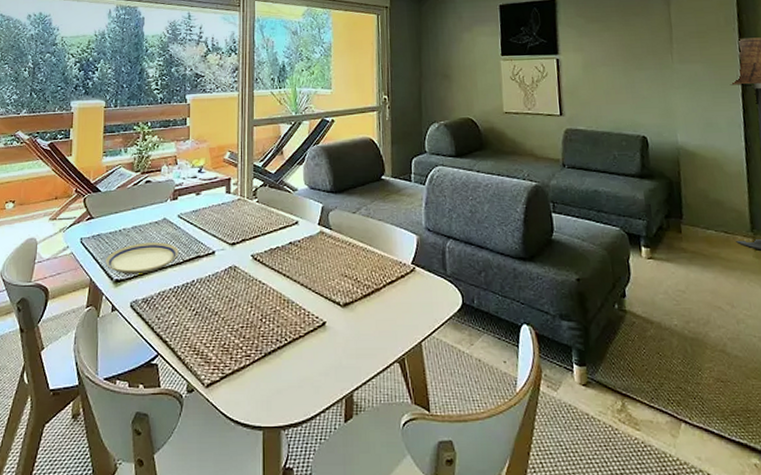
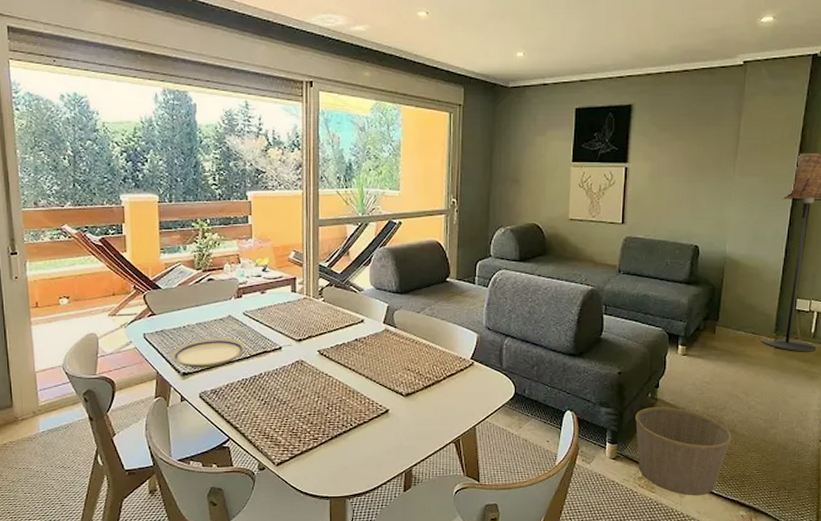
basket: none [602,321,724,435] -> present [634,407,732,495]

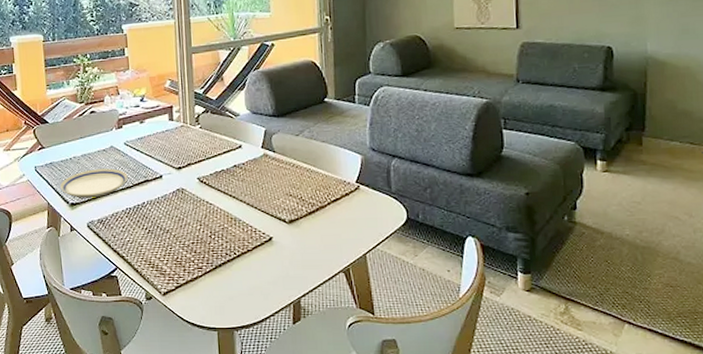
basket: present [634,407,732,495] -> none [549,231,675,334]

